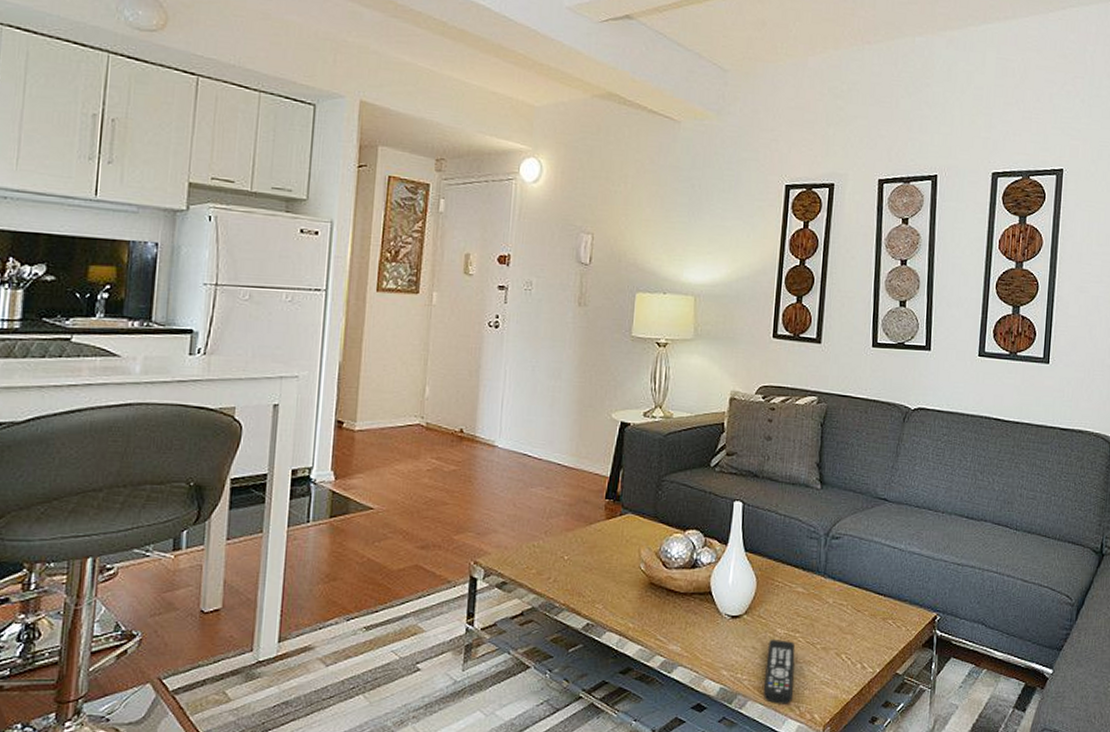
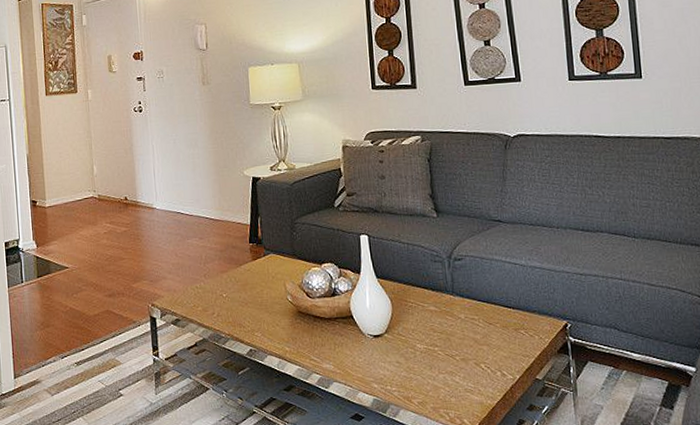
remote control: present [763,639,795,704] -> none [411,354,442,412]

